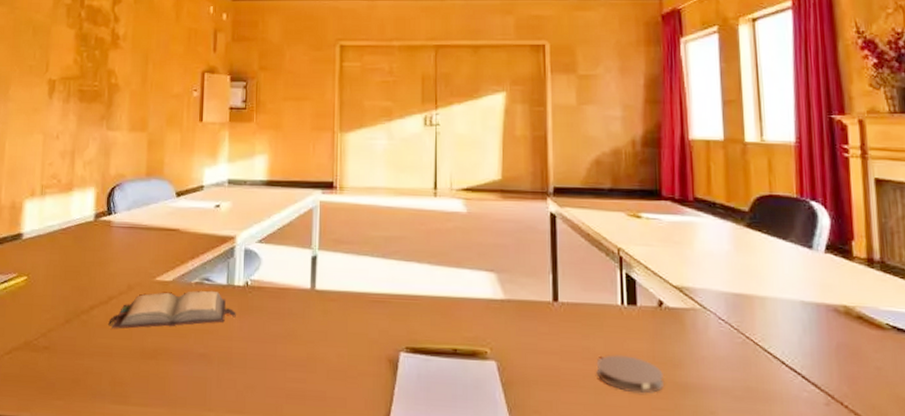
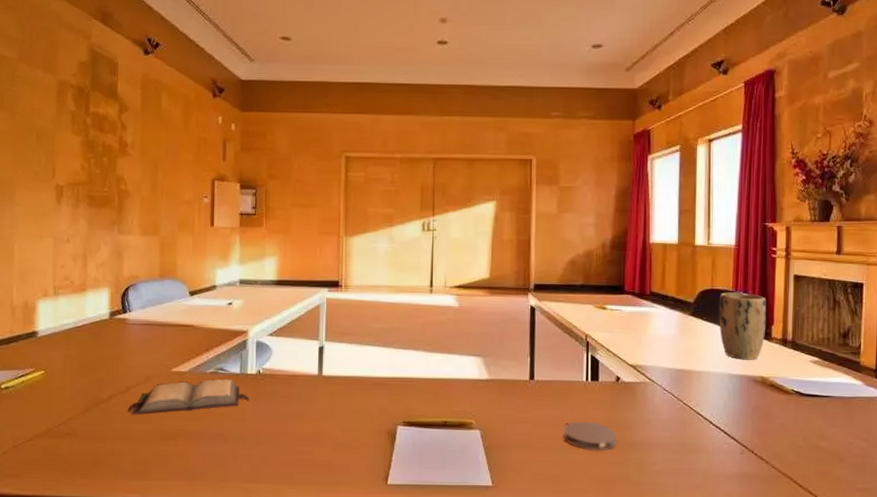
plant pot: none [781,199,844,284] -> present [719,292,767,360]

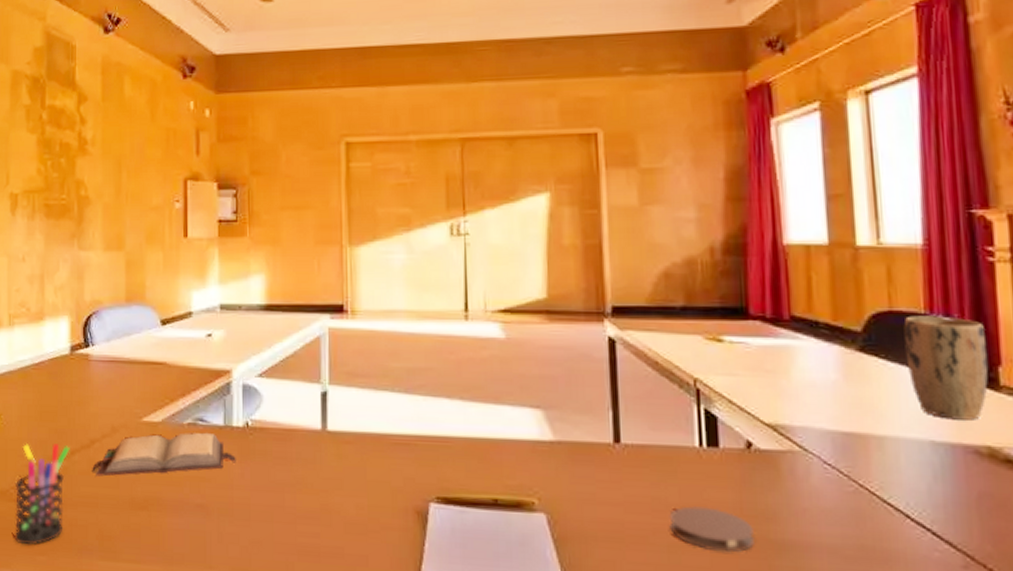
pen holder: none [58,391,109,472] -> present [14,444,70,546]

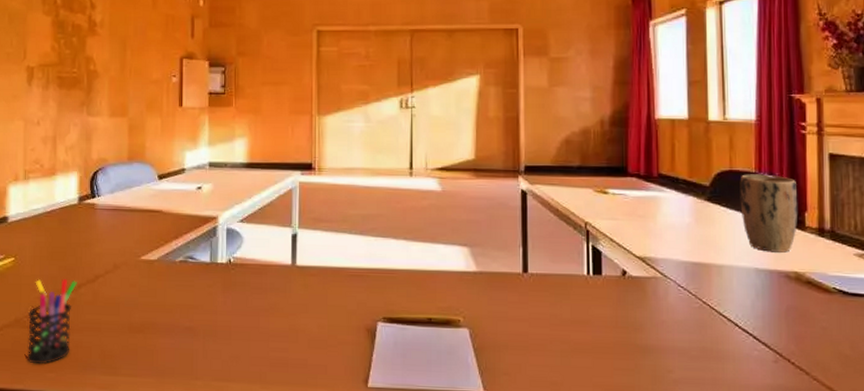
hardback book: present [92,432,236,477] -> none [96,268,220,306]
coaster: present [669,506,754,553] -> none [563,321,625,356]

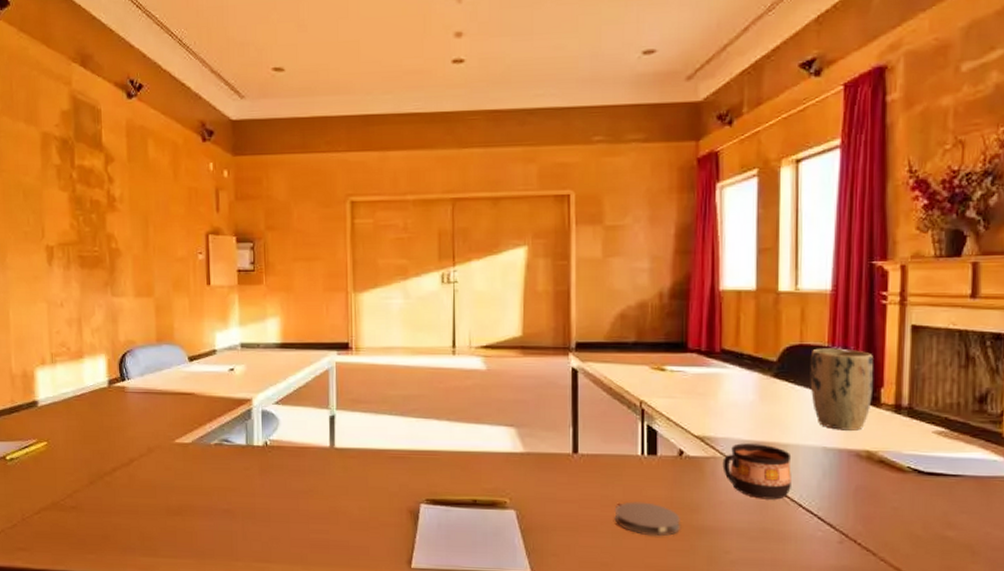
pen holder: present [27,279,77,365] -> none [65,463,112,547]
coaster: none [563,321,625,356] -> present [614,502,680,537]
cup: none [663,264,727,319] -> present [722,443,792,500]

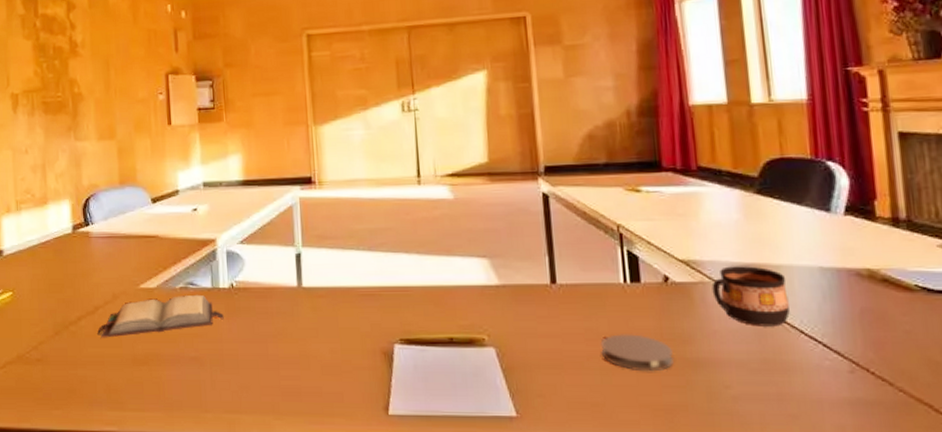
hardback book: none [132,451,257,489] -> present [97,294,224,338]
plant pot: present [810,348,874,431] -> none [793,160,866,248]

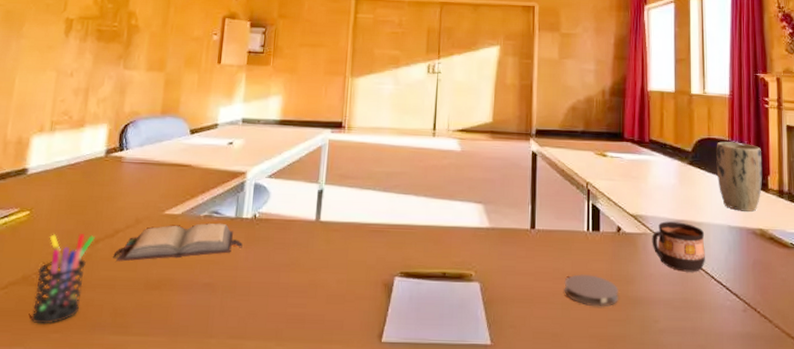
pen holder: none [30,312,77,402] -> present [30,234,95,325]
plant pot: none [793,160,866,248] -> present [716,141,763,212]

